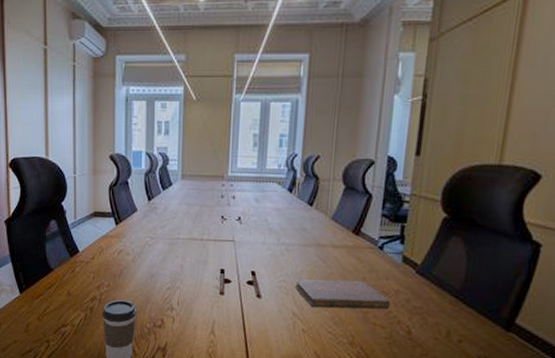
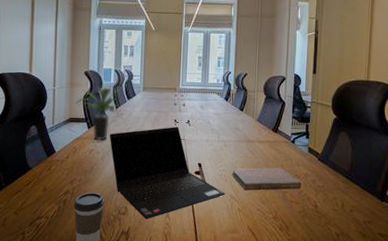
potted plant: none [99,174,157,240] -> present [75,87,124,141]
laptop computer: none [141,224,287,335] -> present [109,126,226,220]

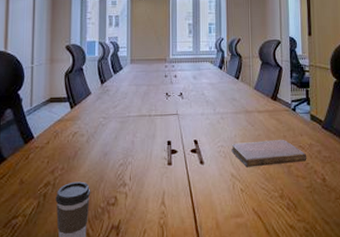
potted plant: present [75,87,124,141] -> none [55,61,109,122]
laptop computer: present [109,126,226,220] -> none [94,100,226,210]

